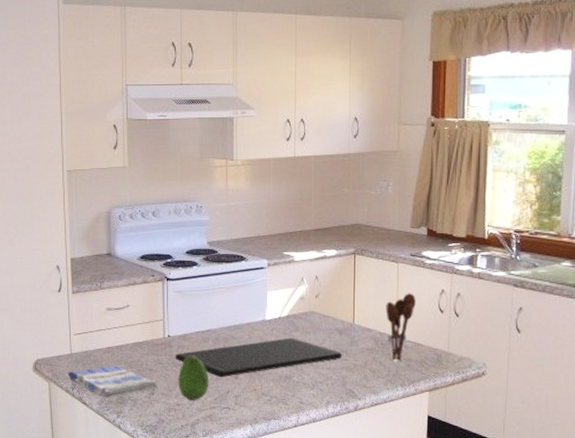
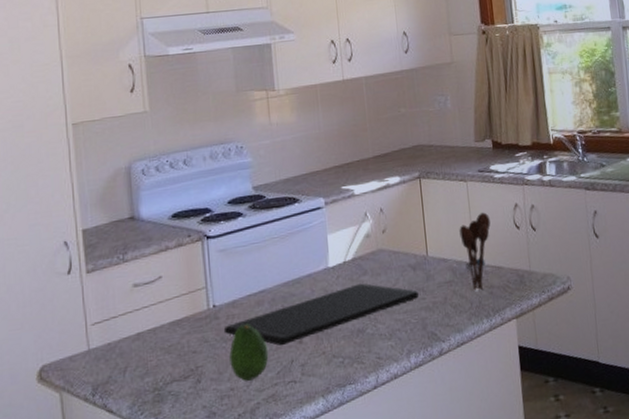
dish towel: present [68,365,158,398] -> none [86,354,206,399]

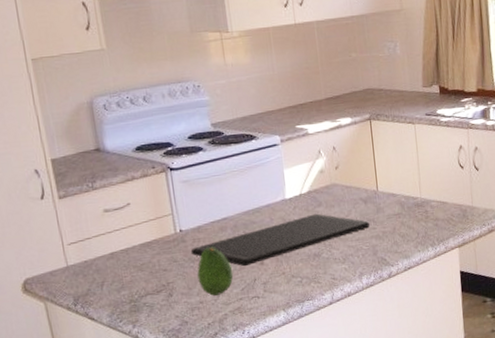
utensil holder: present [459,212,491,291] -> none [407,153,437,222]

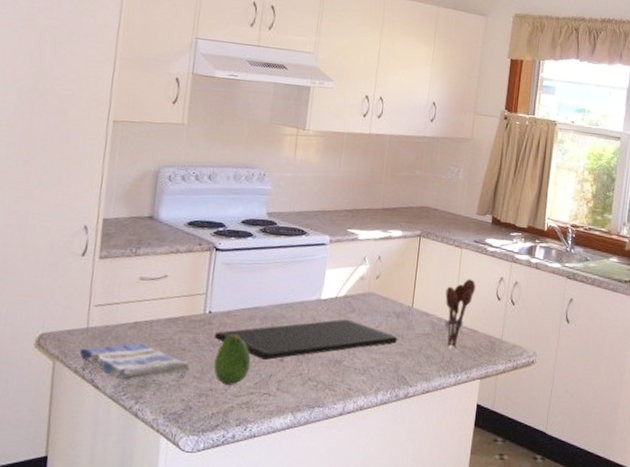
dish towel: none [67,271,176,309] -> present [80,343,191,380]
utensil holder: none [407,153,437,222] -> present [444,279,476,347]

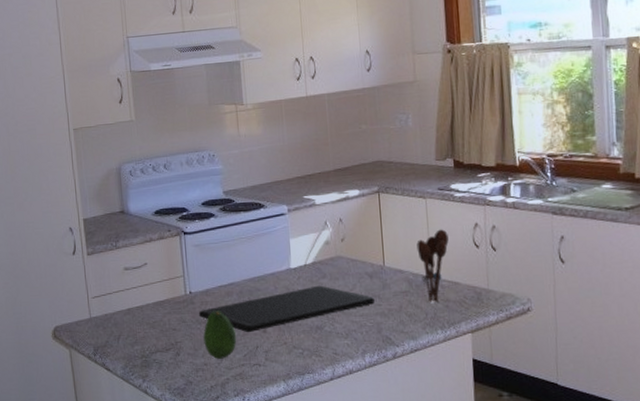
dish towel: present [80,343,191,380] -> none [89,327,183,362]

